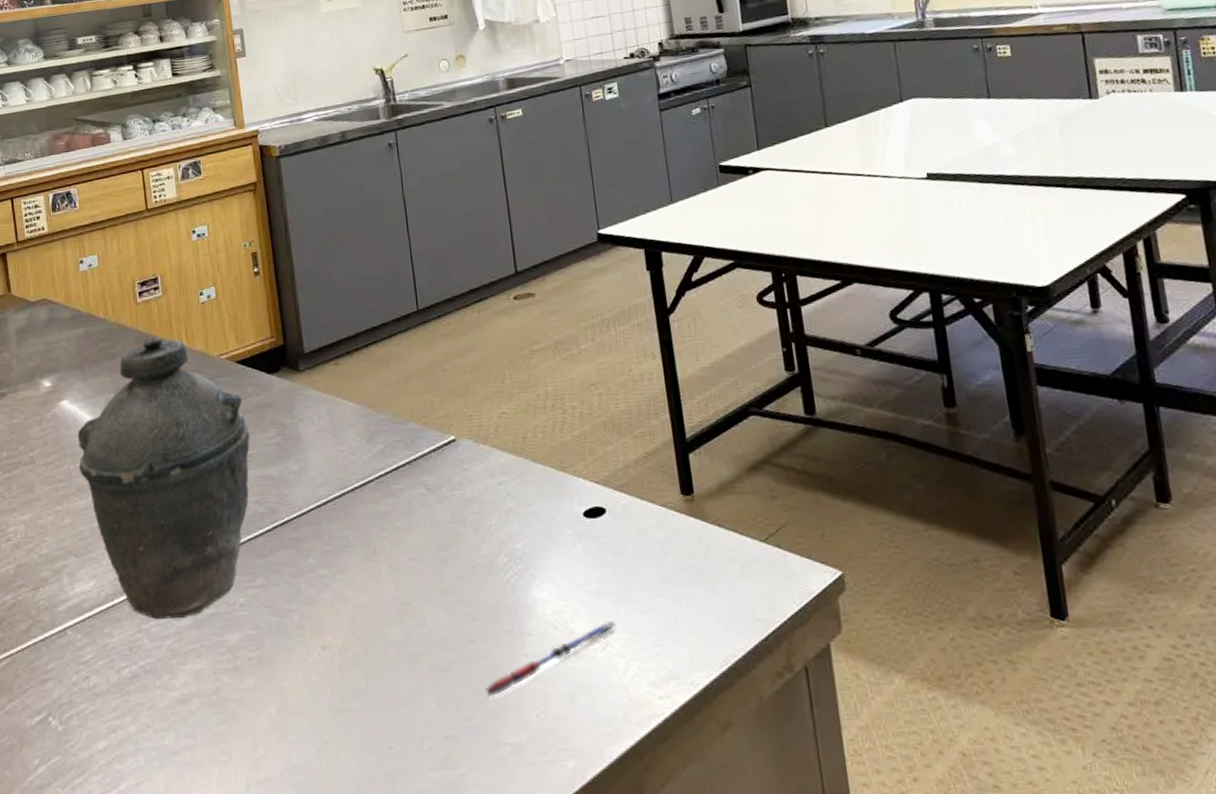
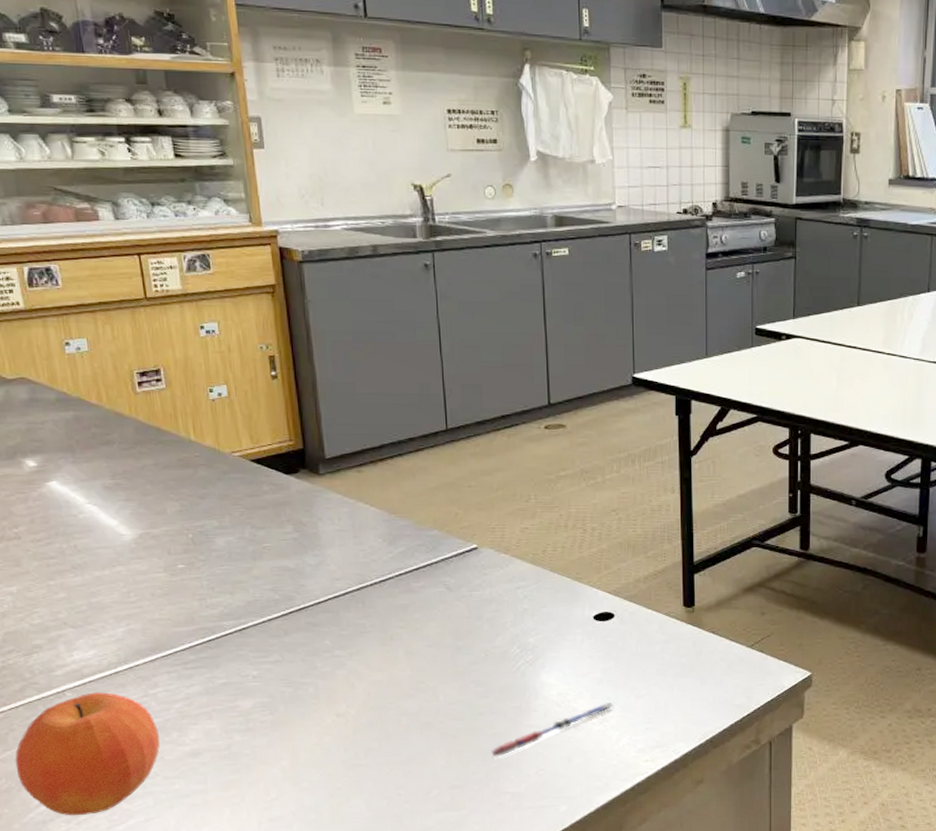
fruit: none [18,629,152,780] -> present [15,692,160,816]
kettle: present [77,335,250,619] -> none [70,427,265,686]

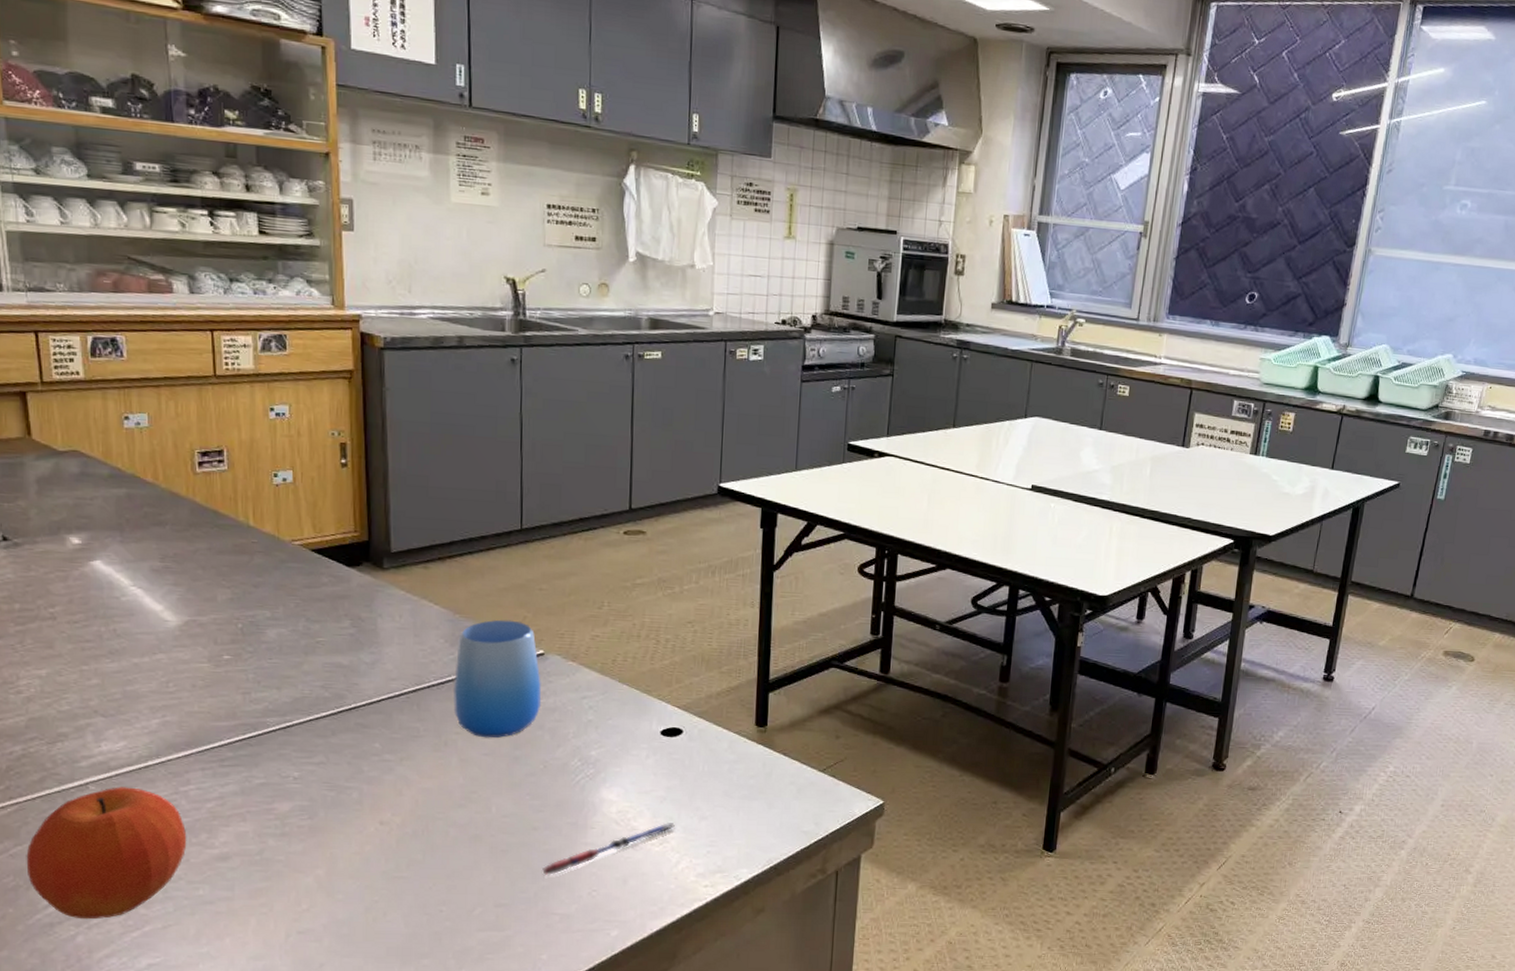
cup: none [394,517,479,631] -> present [453,619,542,738]

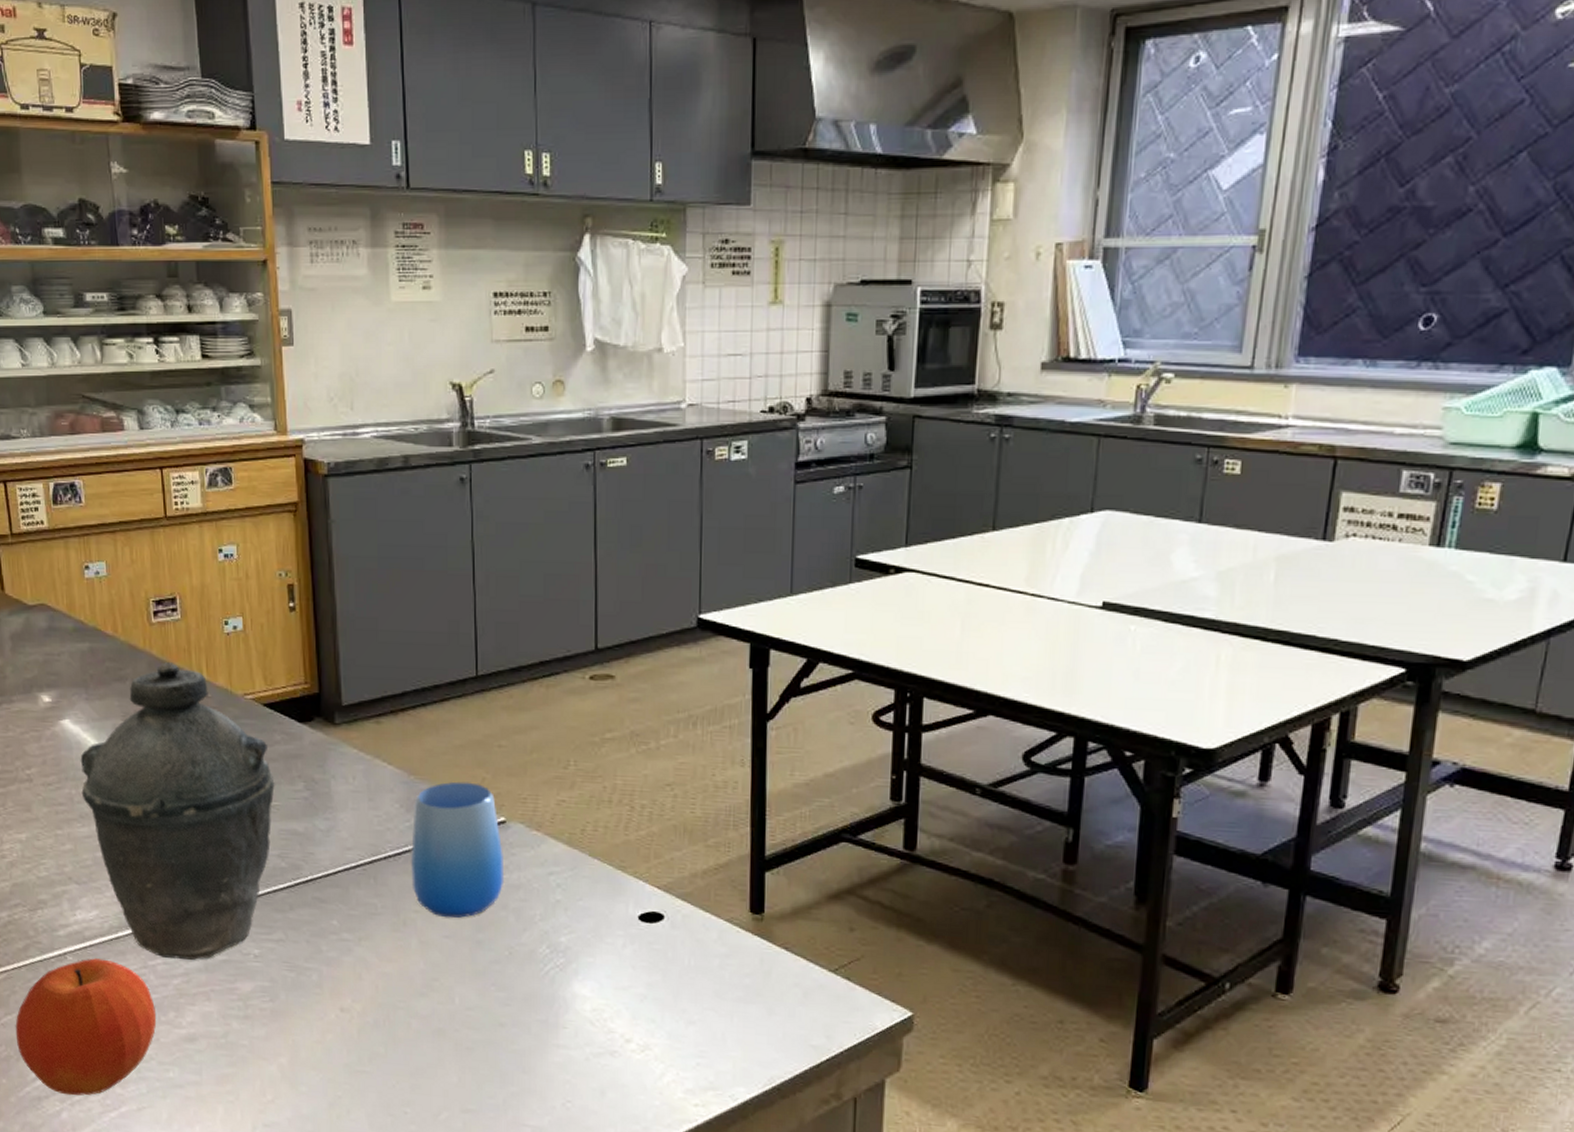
kettle: none [111,509,321,784] -> present [80,662,275,960]
pen: present [541,821,676,875] -> none [510,1024,659,1080]

